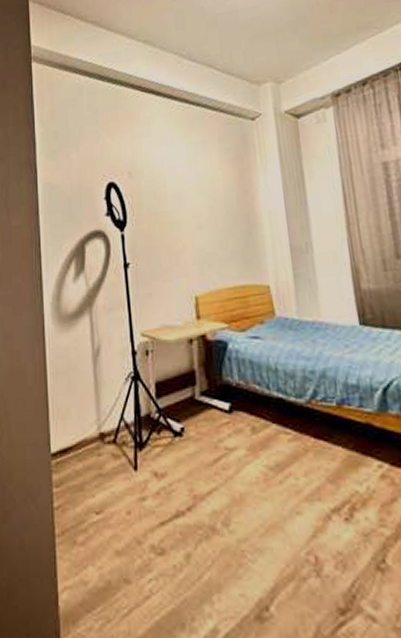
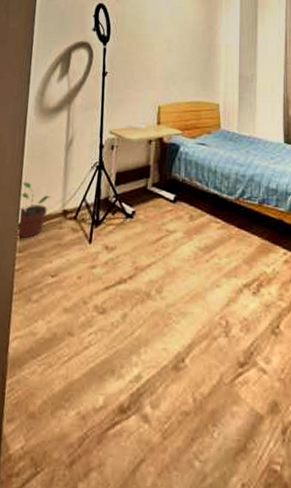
potted plant: none [48,403,83,470] -> present [16,182,51,238]

